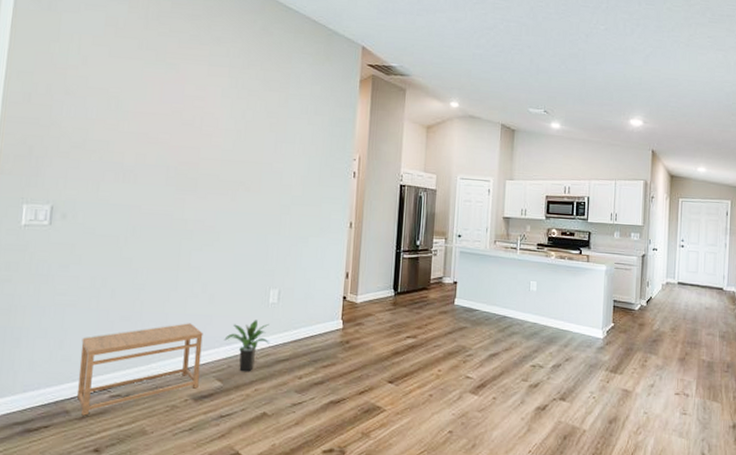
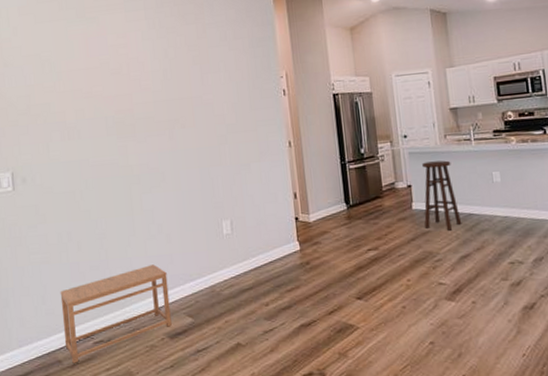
potted plant: present [224,320,270,372] -> none [187,253,232,306]
bar stool: none [463,263,497,329] -> present [422,160,462,231]

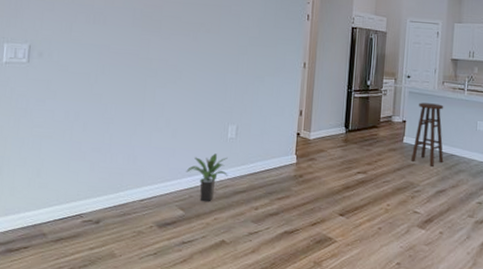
side table: present [60,264,172,363] -> none [53,155,167,238]
potted plant: none [187,253,232,306] -> present [186,153,229,202]

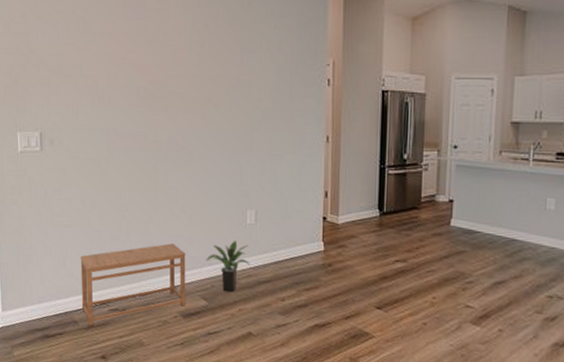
side table: none [53,155,167,238] -> present [80,243,186,326]
bar stool: present [411,102,444,167] -> none [461,178,503,254]

